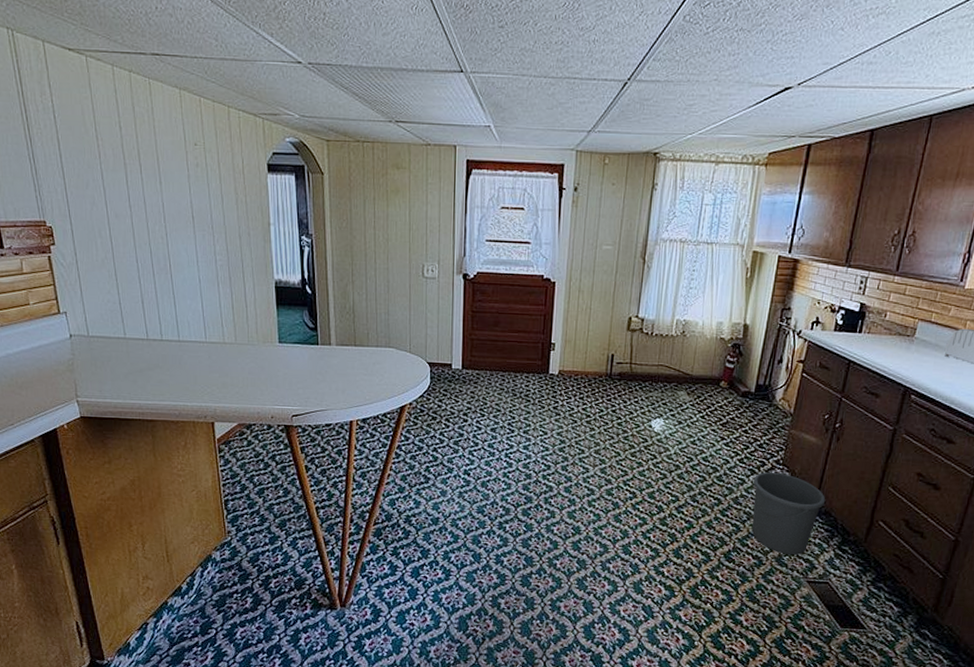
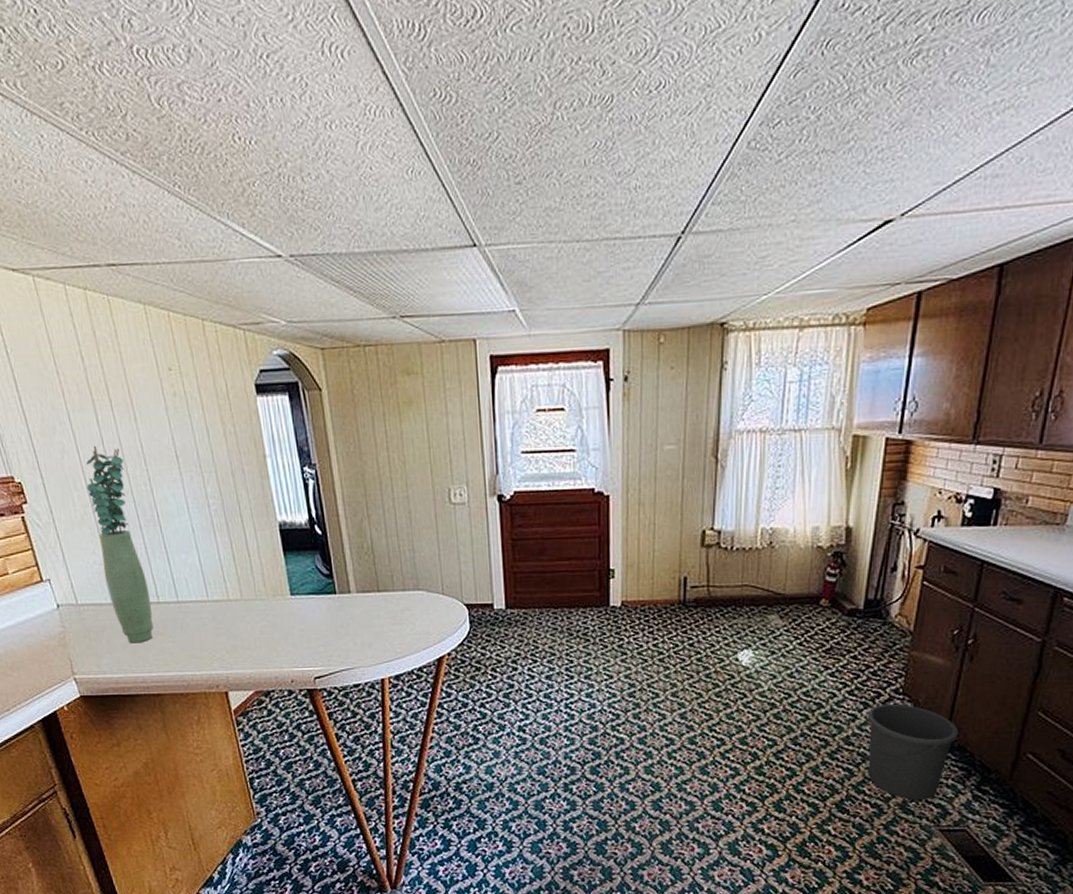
vase: none [110,201,155,374] -> present [85,445,154,643]

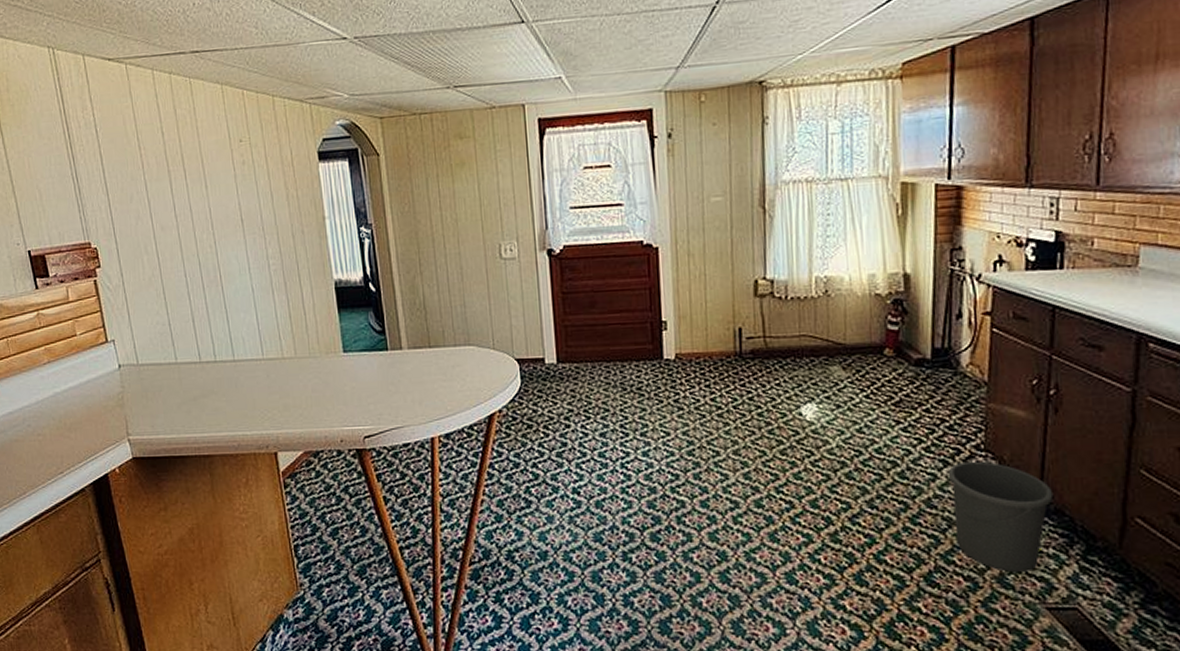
vase: present [85,445,154,643] -> none [156,211,209,403]

